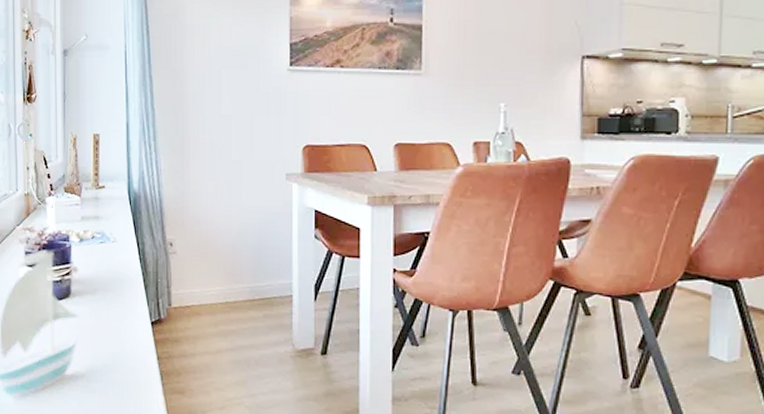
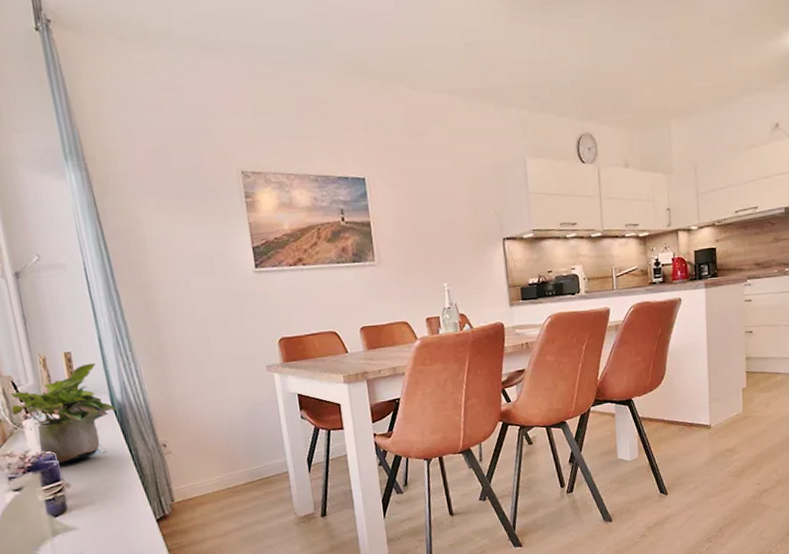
potted plant: none [39,147,133,247] -> present [9,362,119,465]

